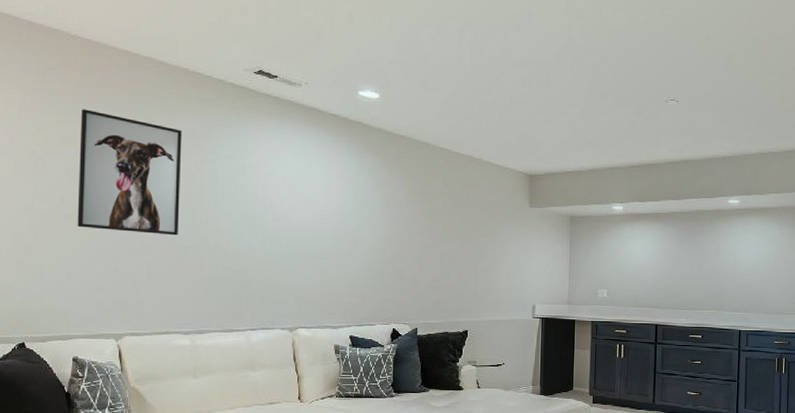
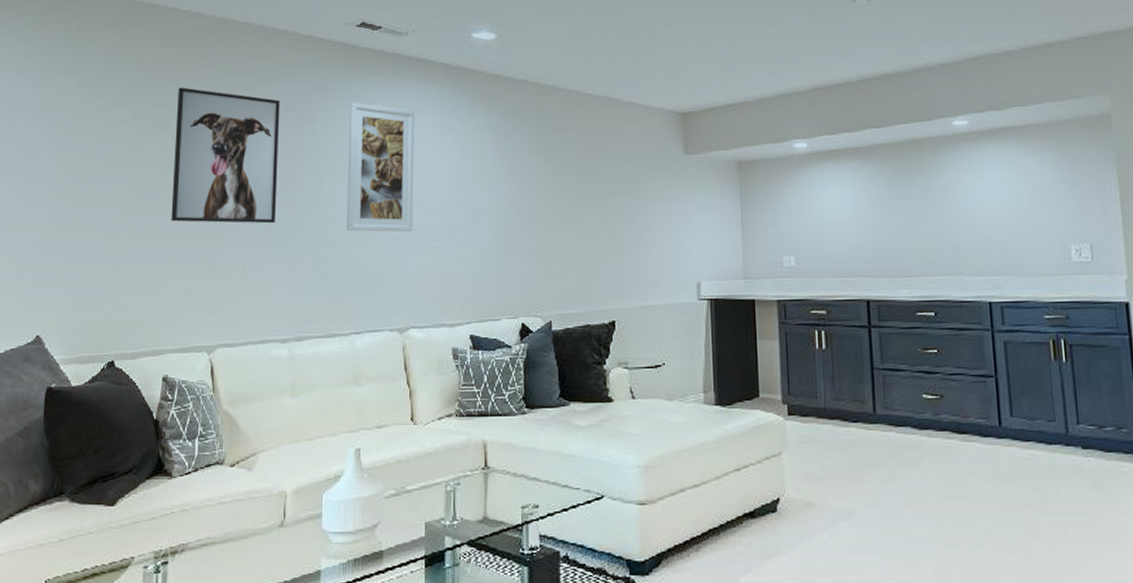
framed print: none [244,138,306,252] -> present [347,102,414,233]

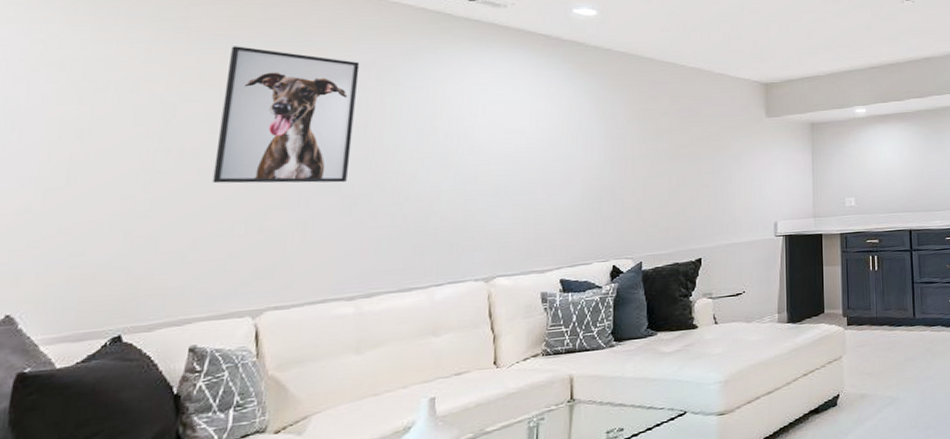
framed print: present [347,102,414,233] -> none [430,66,511,189]

